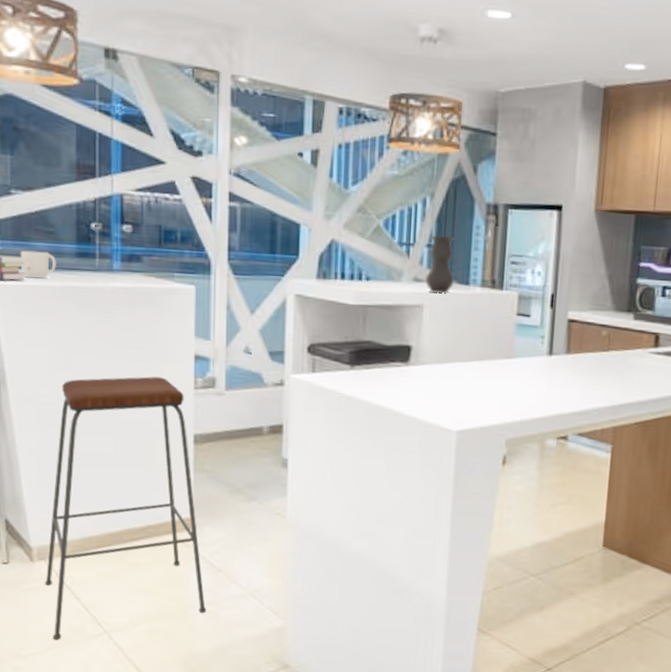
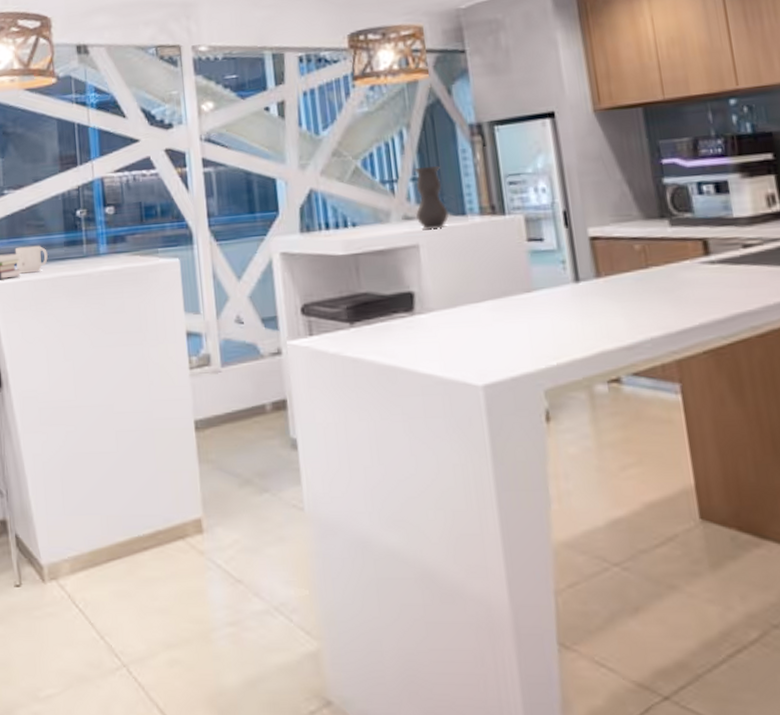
bar stool: present [45,376,207,640] -> none [58,360,230,677]

